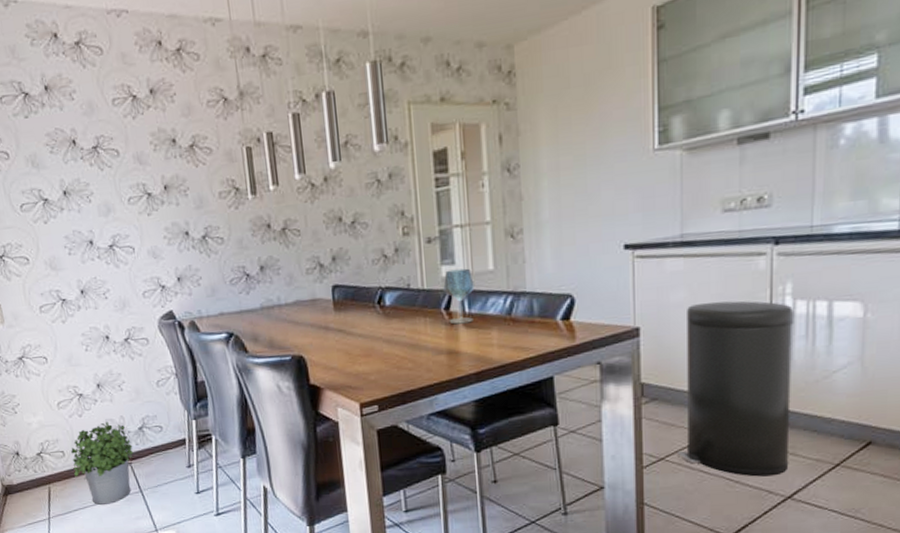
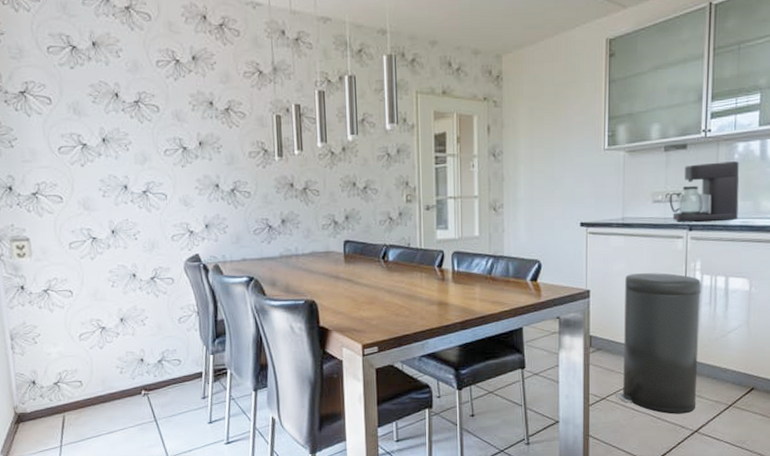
potted plant: present [71,422,134,505] -> none [89,354,152,433]
wine glass: present [443,268,474,325] -> none [437,233,463,280]
coffee maker: none [746,148,848,235] -> present [669,161,740,222]

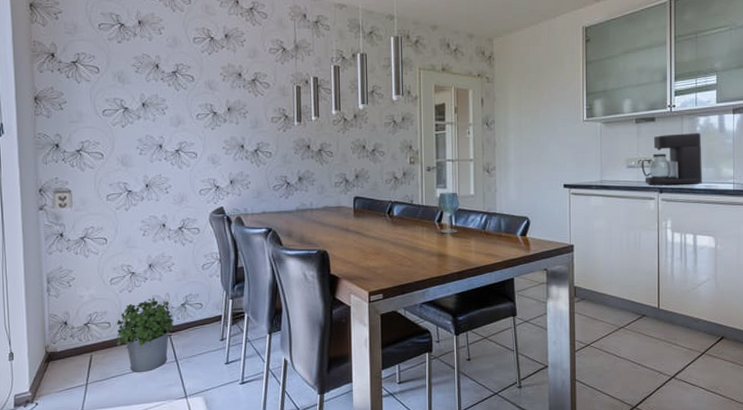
potted plant: none [89,354,152,433] -> present [117,298,175,372]
wine glass: none [437,233,463,280] -> present [437,192,460,234]
pedal bin: present [615,273,702,414] -> none [598,230,673,361]

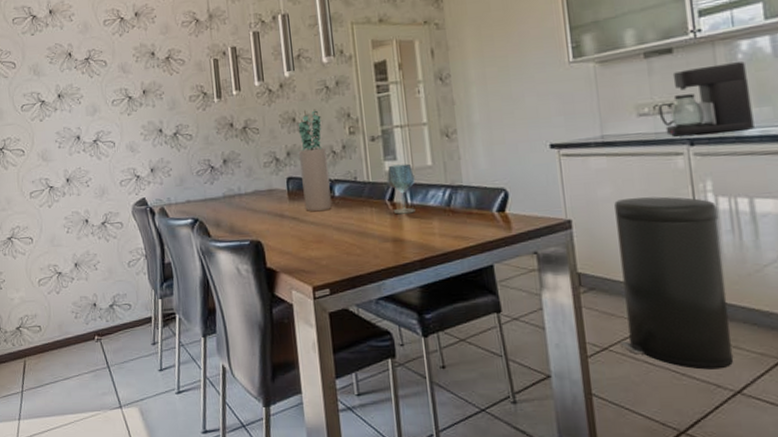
potted plant: present [117,298,175,372] -> none [47,299,104,379]
vase: none [366,139,390,228] -> present [298,109,332,212]
pedal bin: none [598,230,673,361] -> present [614,196,734,370]

